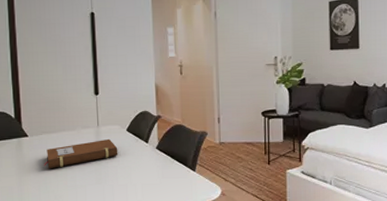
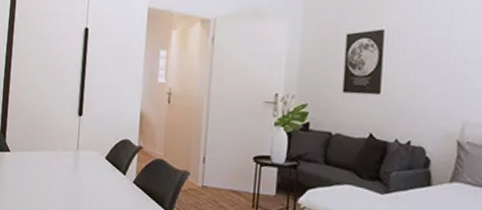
notebook: present [44,138,118,169] -> none [21,164,94,189]

